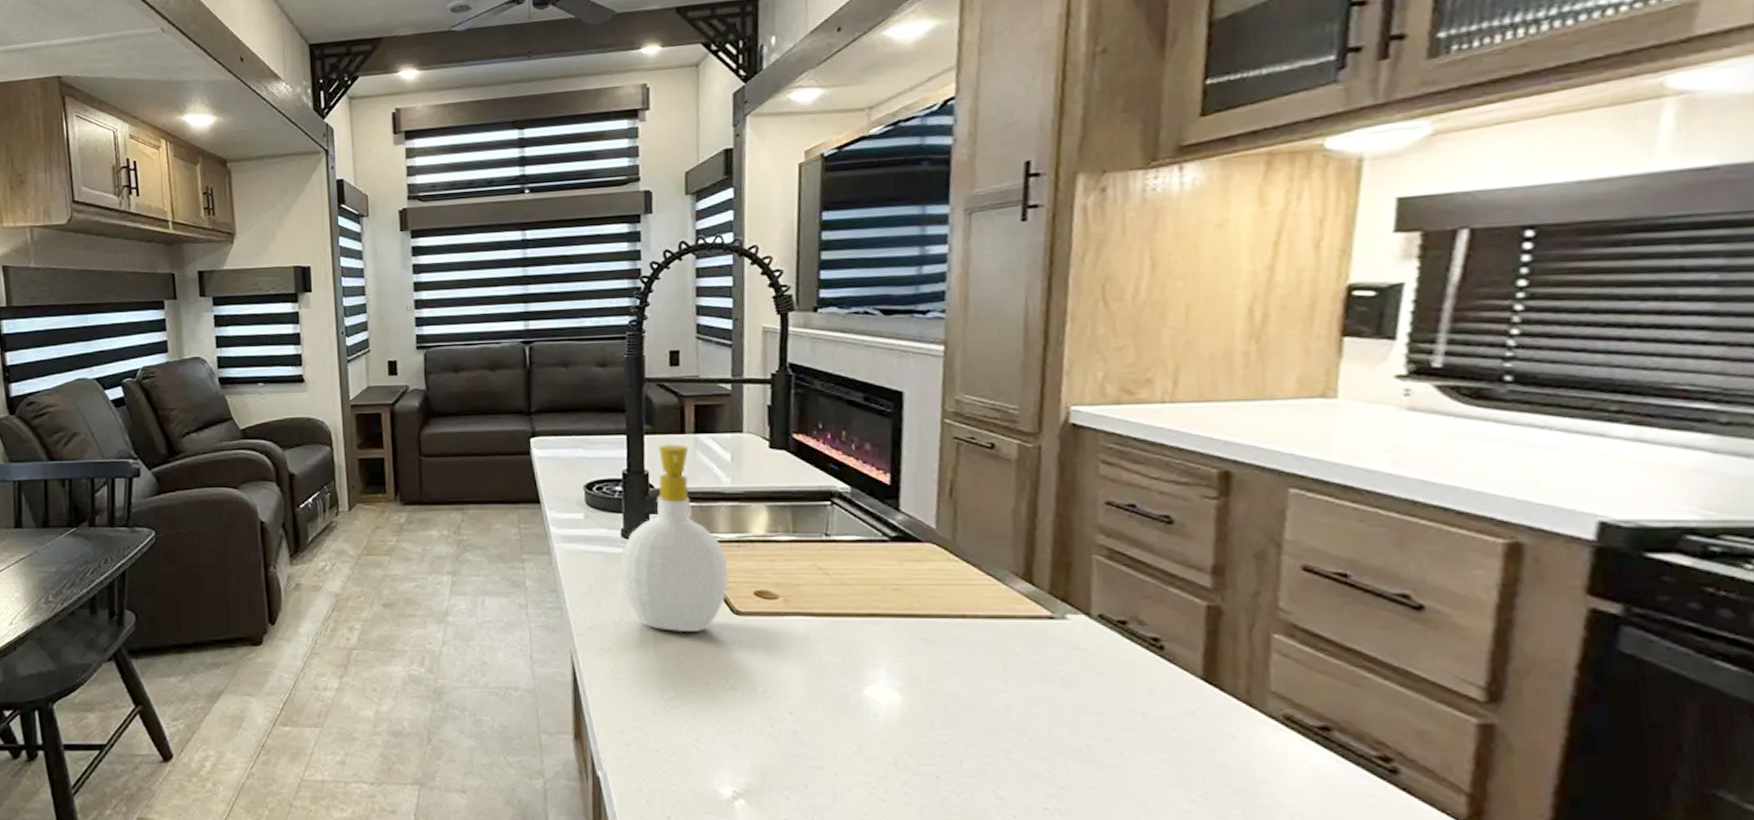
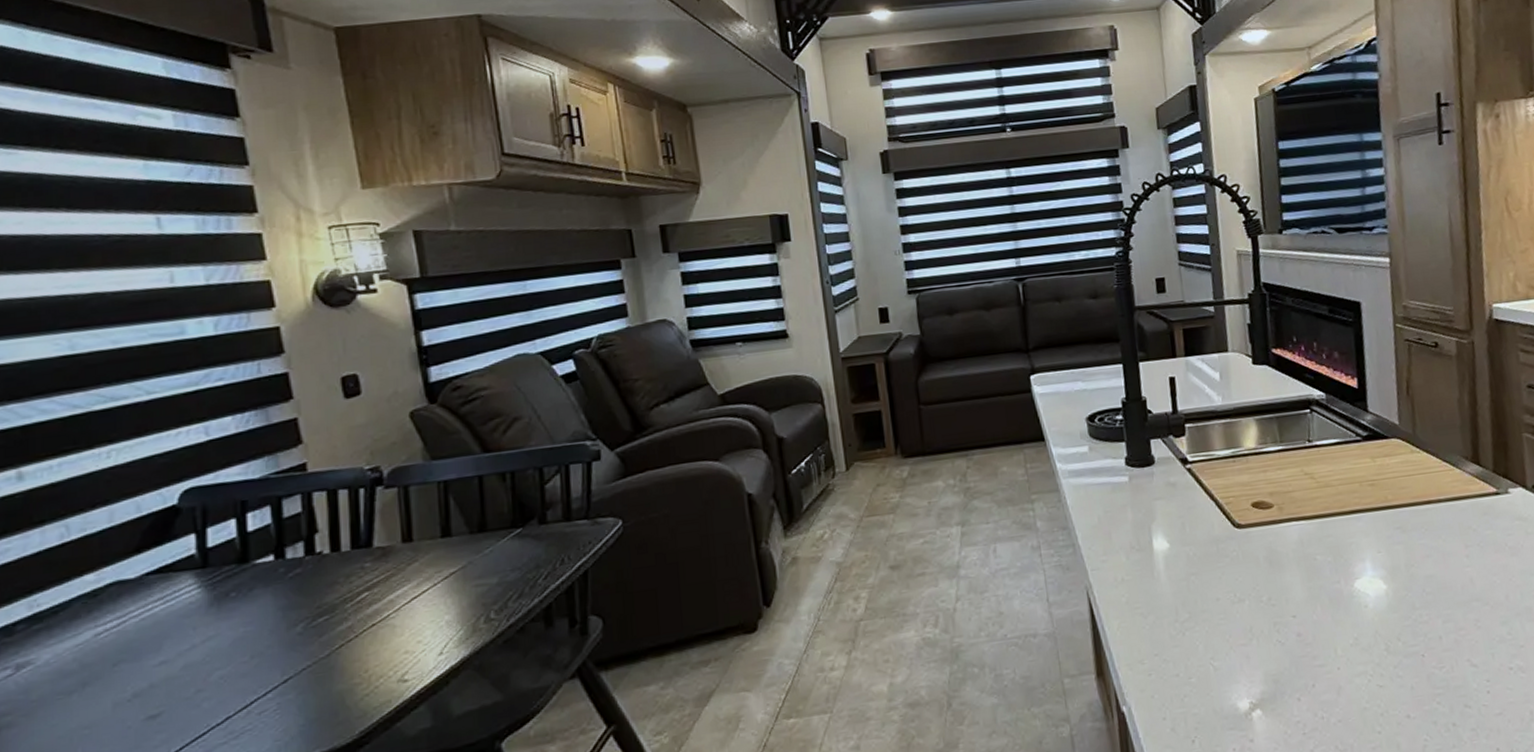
soap bottle: present [620,444,729,632] -> none [1127,368,1228,553]

